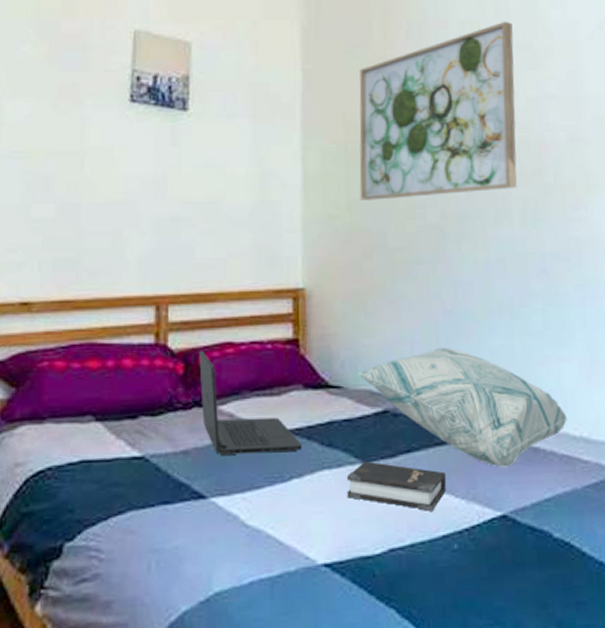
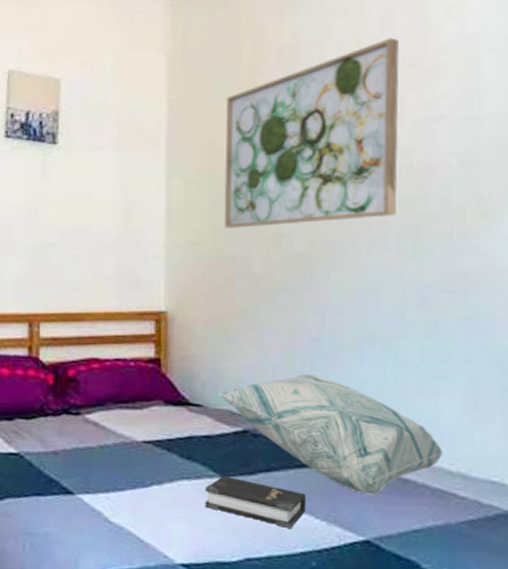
laptop: present [199,350,303,455] -> none [67,364,163,460]

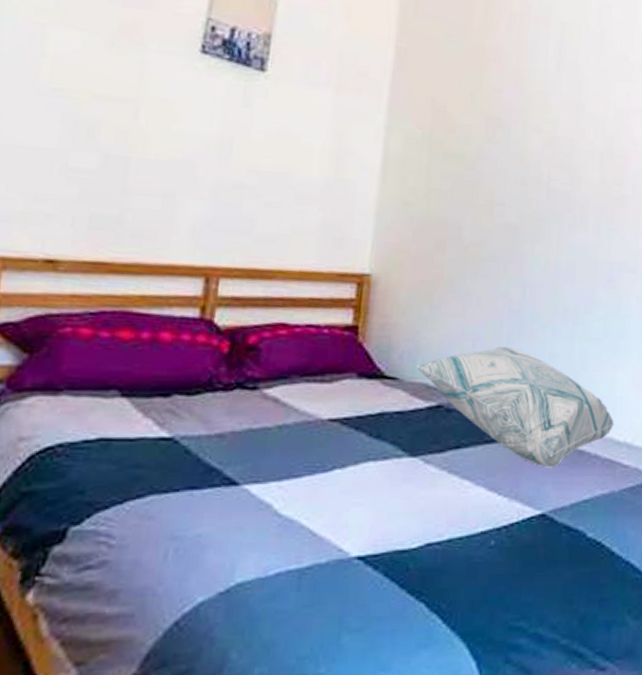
hardback book: present [204,476,307,528] -> none [389,456,492,507]
wall art: present [224,38,399,228] -> none [440,29,612,197]

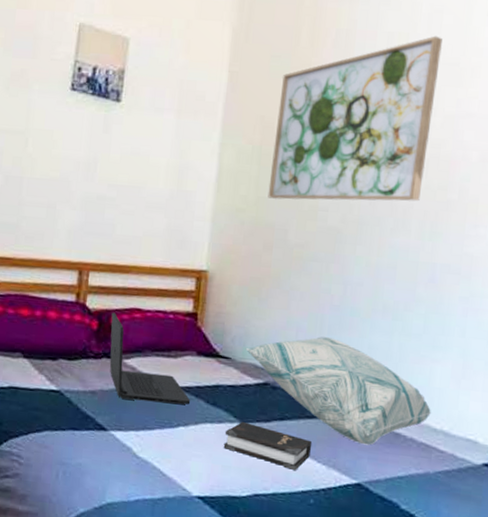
laptop: none [244,329,350,441] -> present [109,312,191,405]
hardback book: none [389,456,492,507] -> present [223,422,313,470]
wall art: none [440,29,612,197] -> present [267,35,442,202]

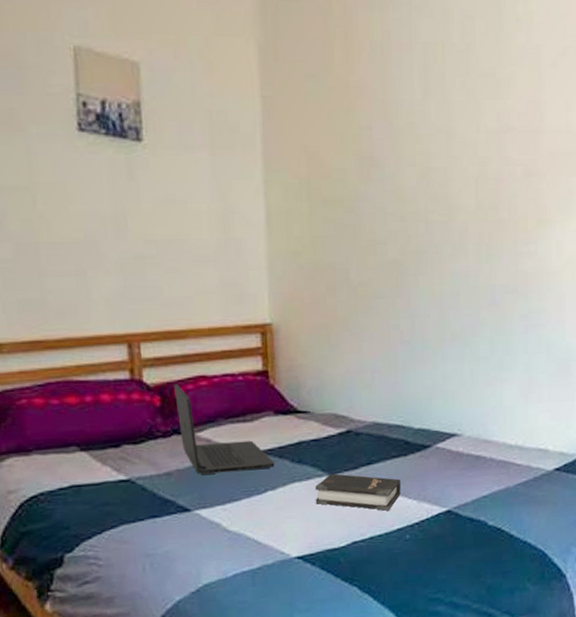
decorative pillow: present [245,336,432,445] -> none [323,374,506,473]
wall art: present [267,35,442,202] -> none [321,44,477,237]

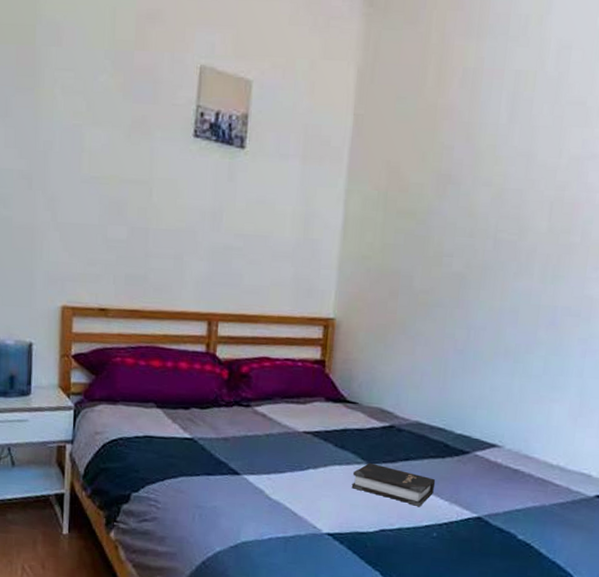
laptop: present [174,383,275,474] -> none [241,361,320,448]

